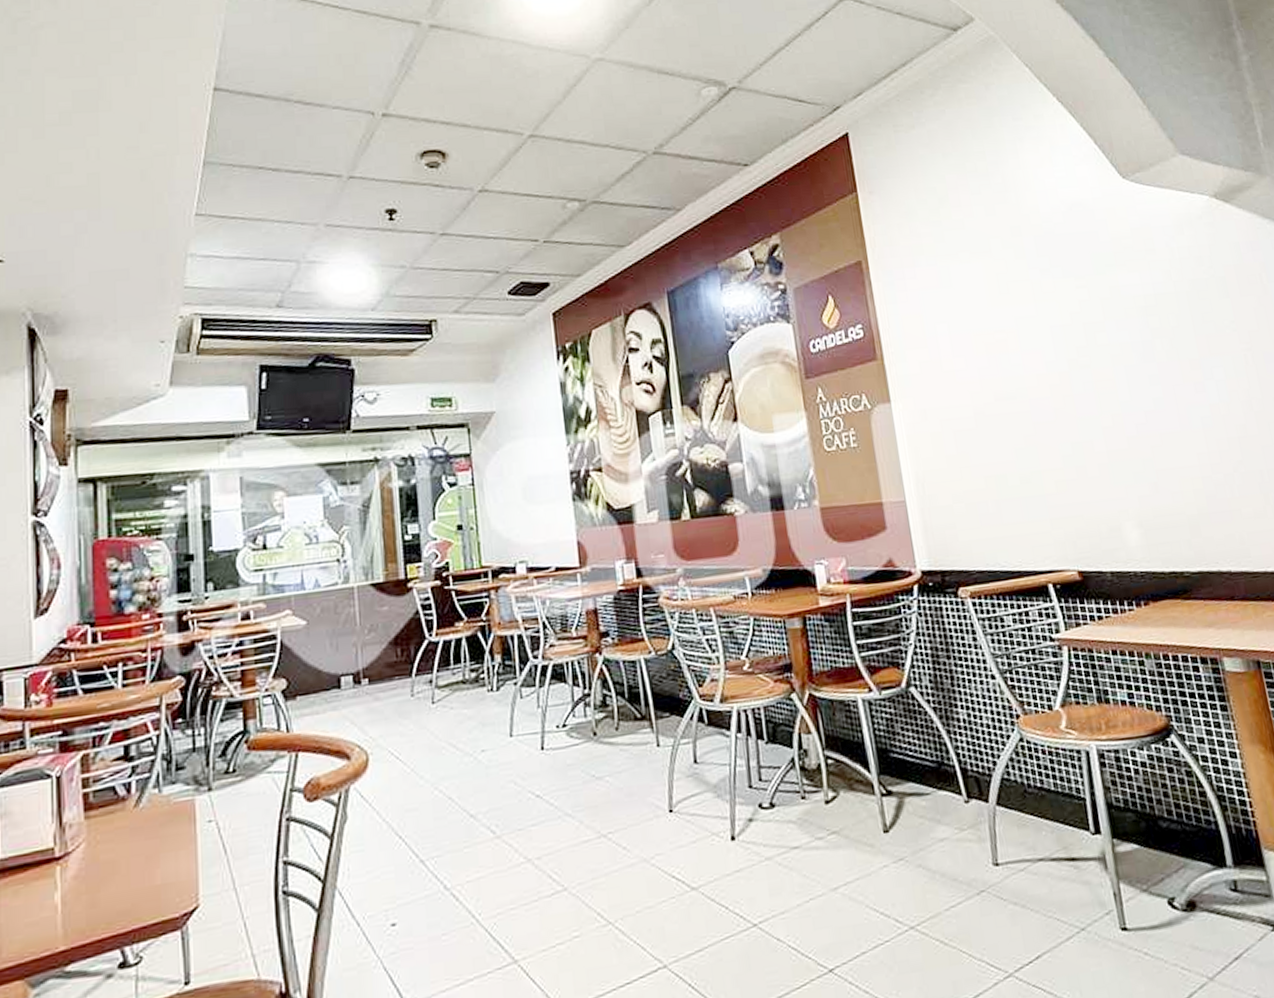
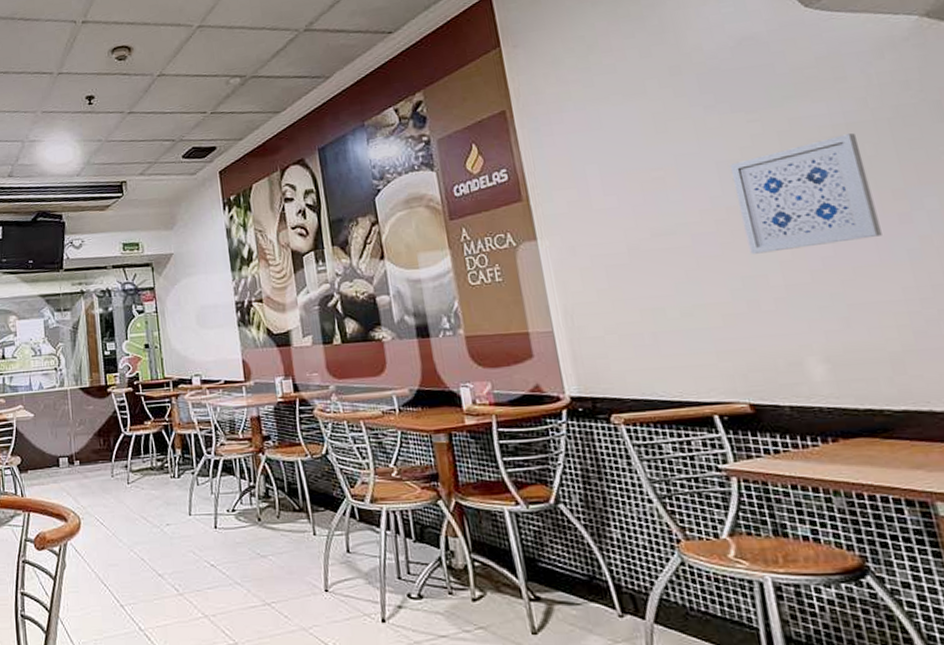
wall art: none [1061,304,1182,420] -> present [729,133,882,254]

